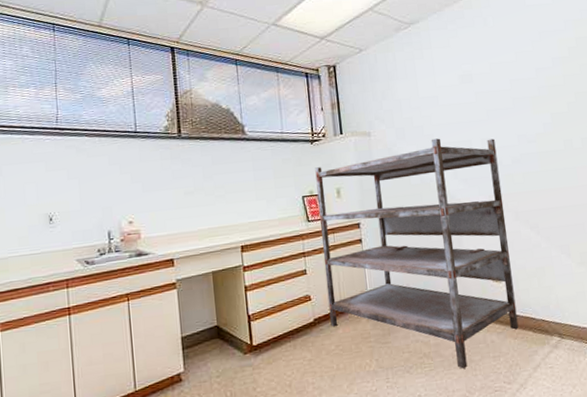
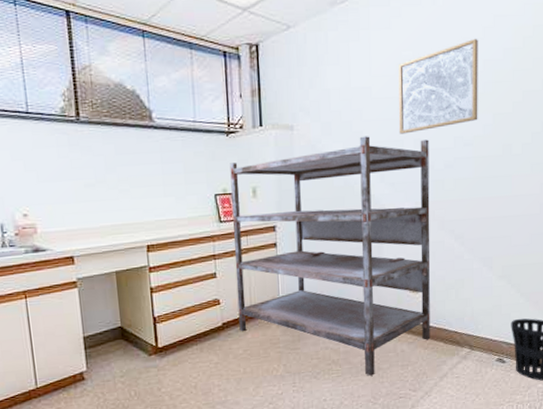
wall art: none [460,51,538,135] -> present [398,38,478,134]

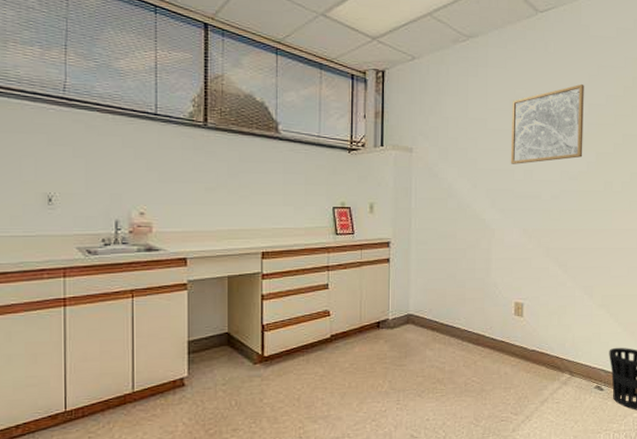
shelving unit: present [230,136,430,376] -> none [347,163,538,397]

